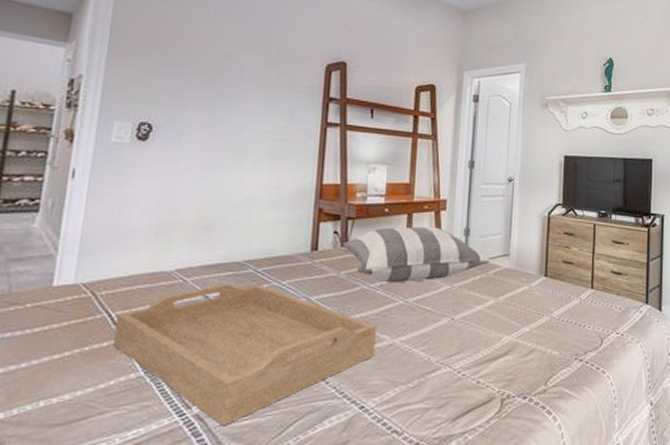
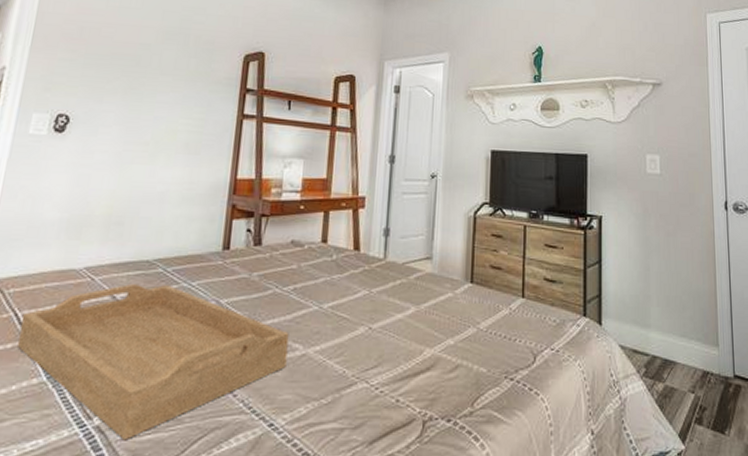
pillow: present [342,226,490,283] -> none [254,225,411,287]

